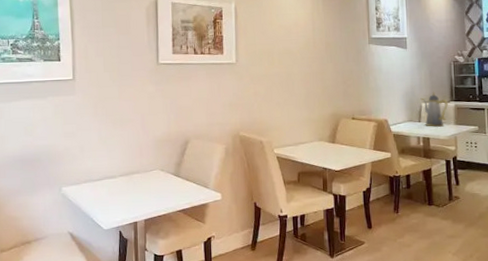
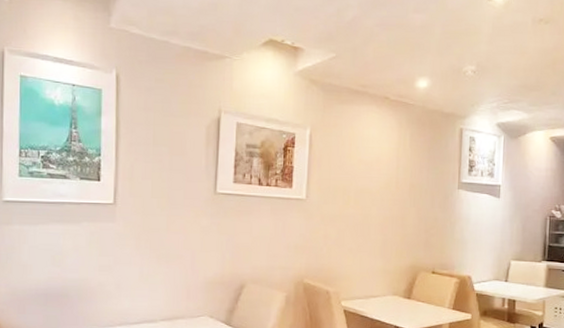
coffee pot: present [420,91,448,127] -> none [509,248,539,289]

